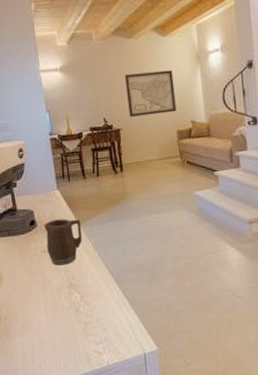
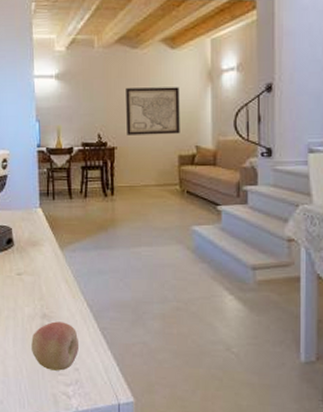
mug: present [44,219,82,266] -> none [22,240,62,292]
fruit: none [61,289,105,333] -> present [31,321,80,371]

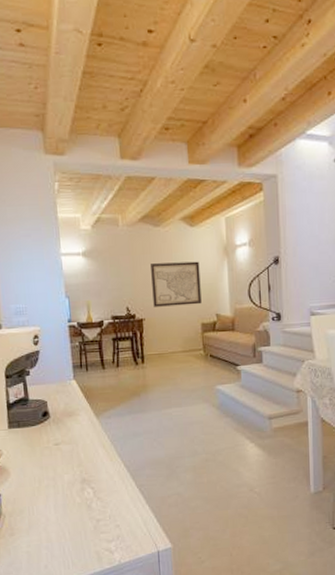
fruit: present [31,321,80,371] -> none [72,484,119,530]

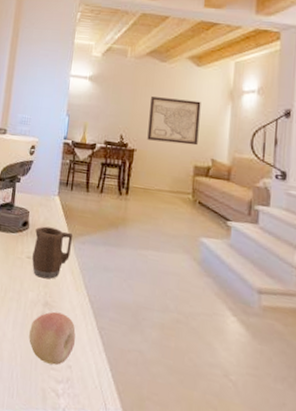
mug: none [58,410,98,460] -> present [32,226,73,279]
fruit: none [72,484,119,530] -> present [29,311,76,366]

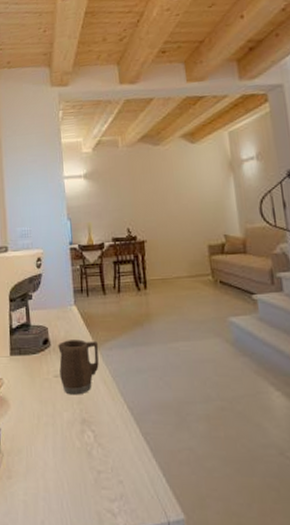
fruit: present [29,311,76,366] -> none [71,427,122,484]
wall art: present [147,97,201,146] -> none [151,178,207,228]

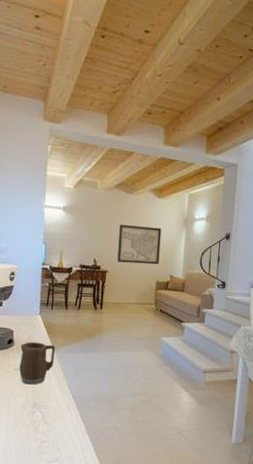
wall art: none [151,178,207,228] -> present [117,225,162,265]

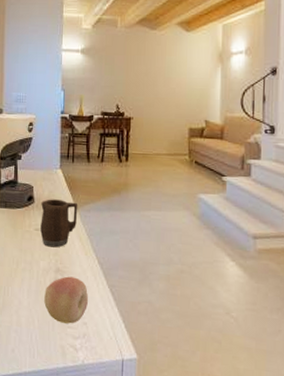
fruit: none [21,409,63,450] -> present [44,276,89,324]
wall art: present [117,225,162,265] -> none [143,65,192,109]

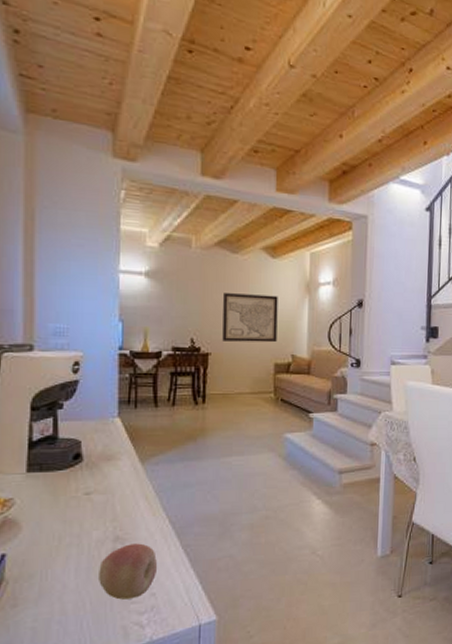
mug: present [40,199,78,248] -> none [92,454,143,513]
wall art: none [143,65,192,109] -> present [222,293,278,343]

